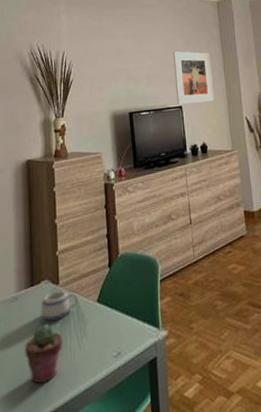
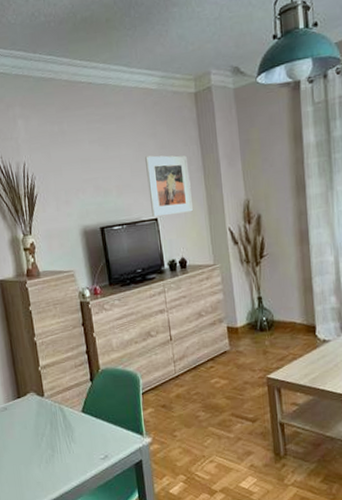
potted succulent: present [24,323,63,384] -> none [18,430,54,480]
mug: present [41,290,79,321] -> none [29,402,65,428]

